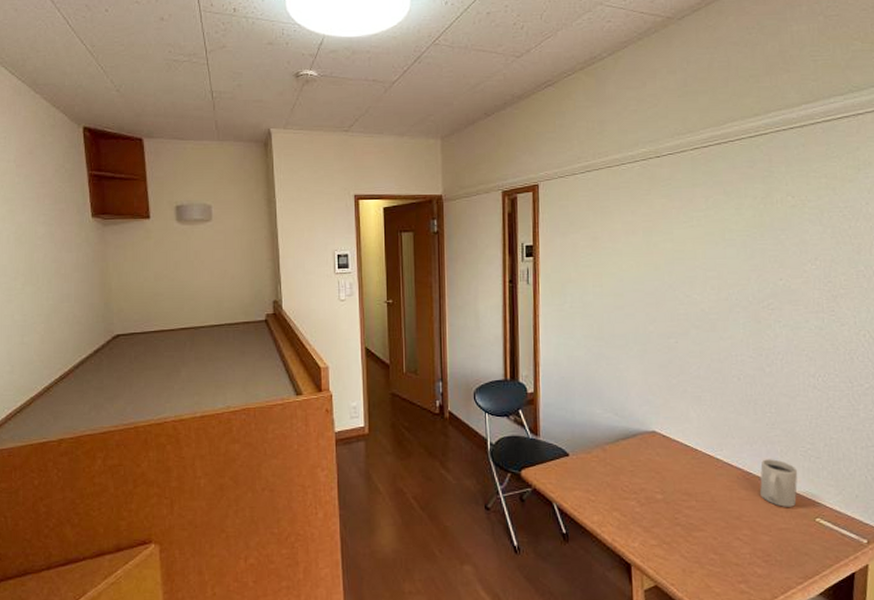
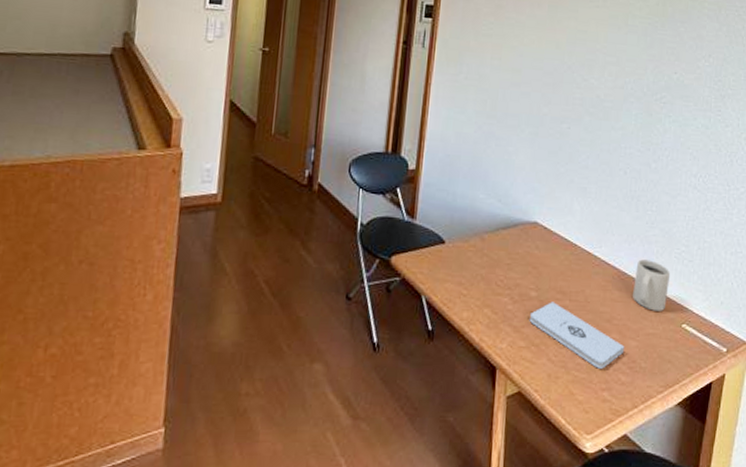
notepad: none [658,503,758,563] -> present [529,302,625,369]

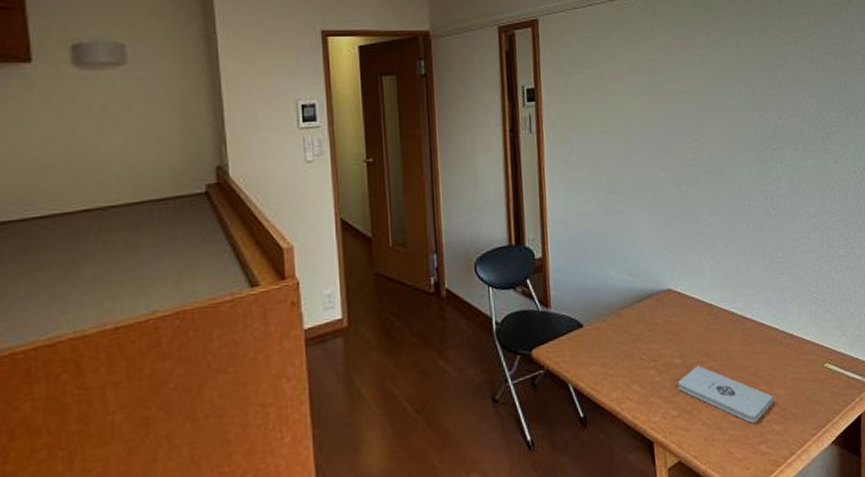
mug: present [633,259,671,311] -> none [772,306,807,356]

